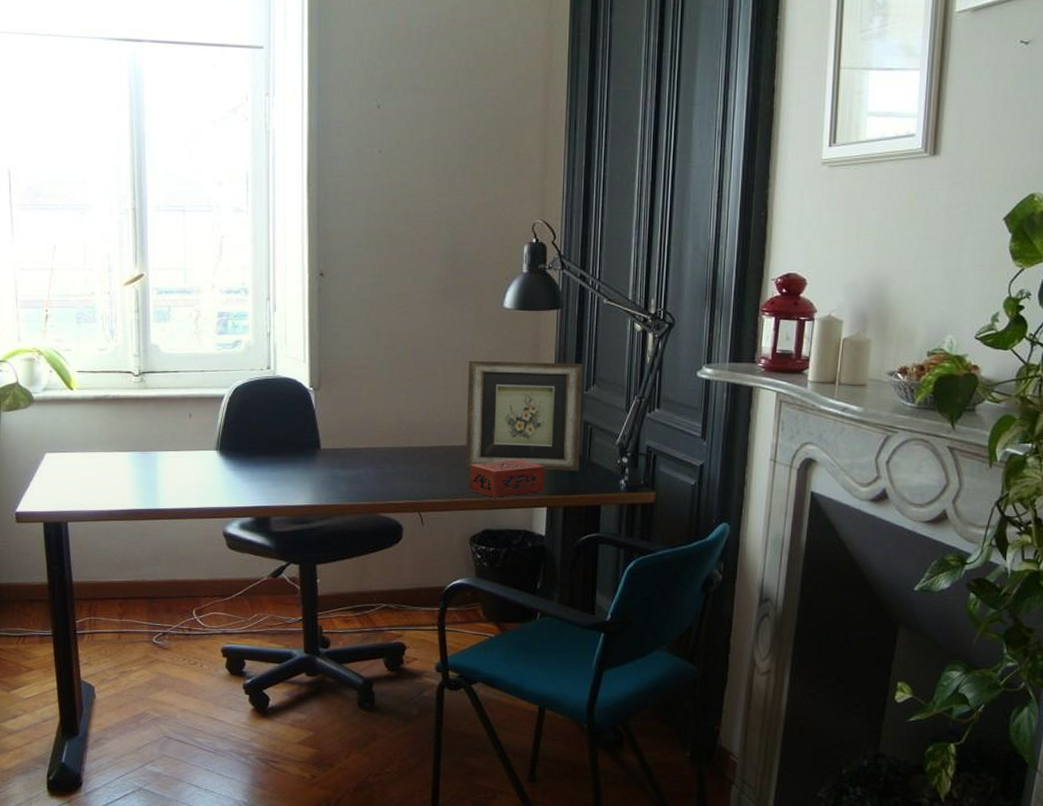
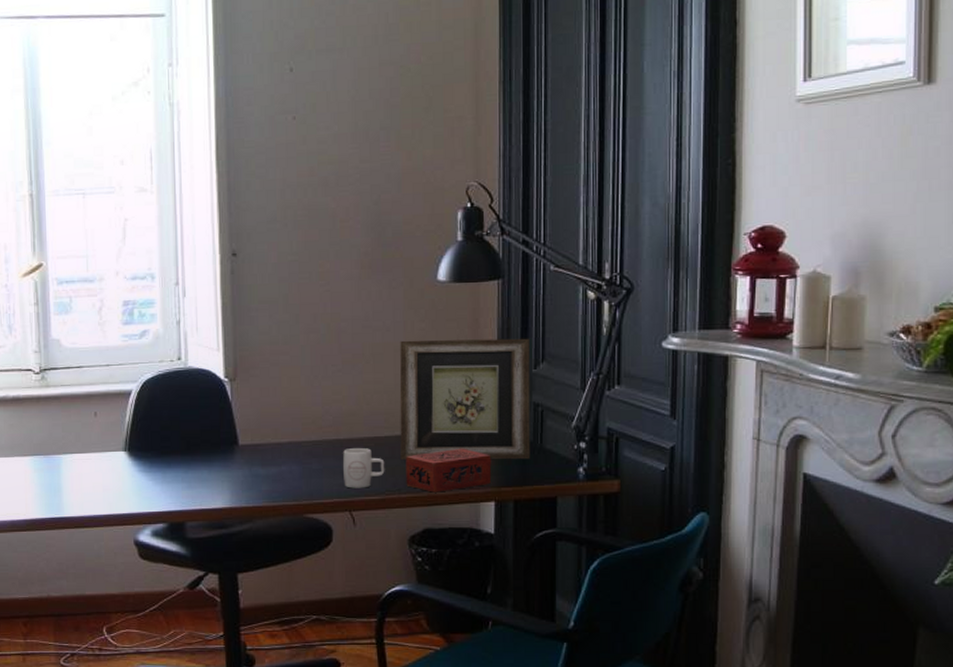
mug: none [413,456,451,492] -> present [342,448,385,489]

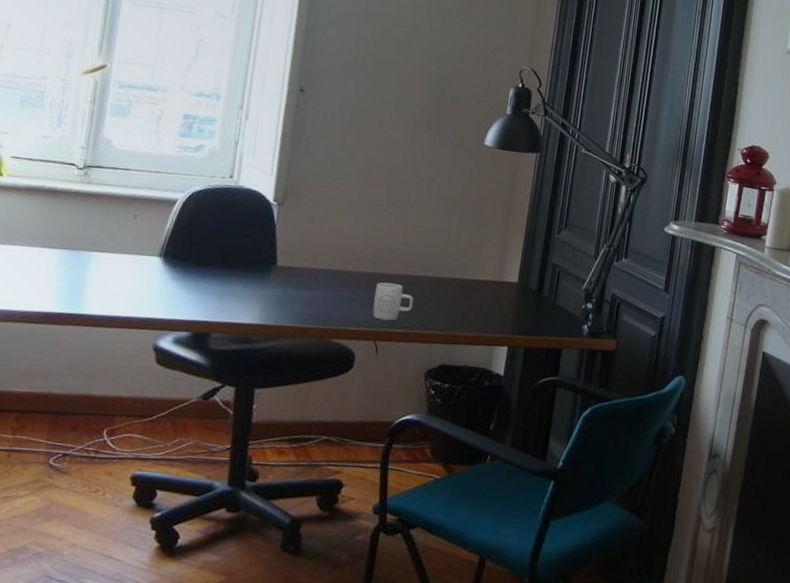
picture frame: present [399,338,531,461] -> none [428,192,556,313]
decorative box: present [406,448,492,493] -> none [430,295,510,333]

